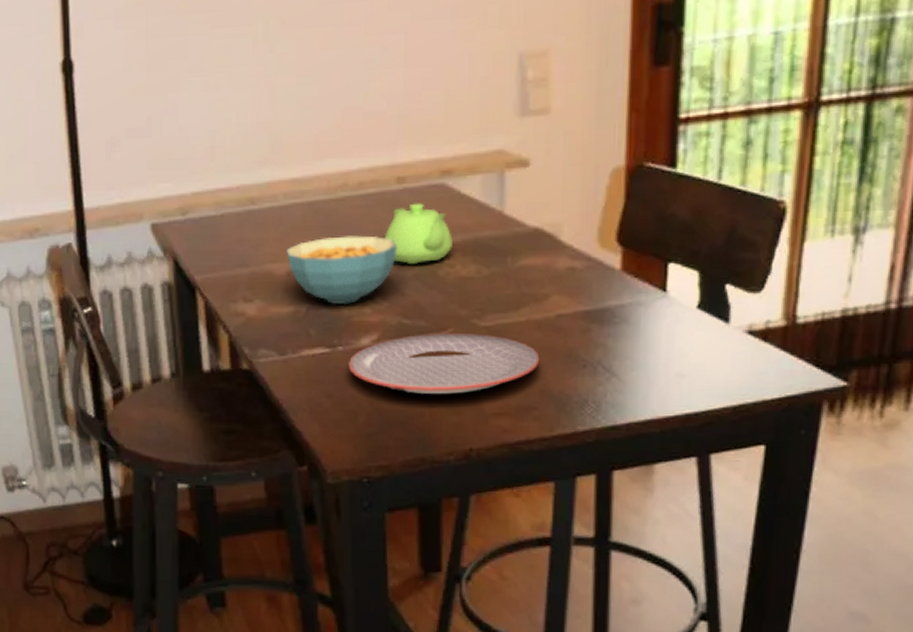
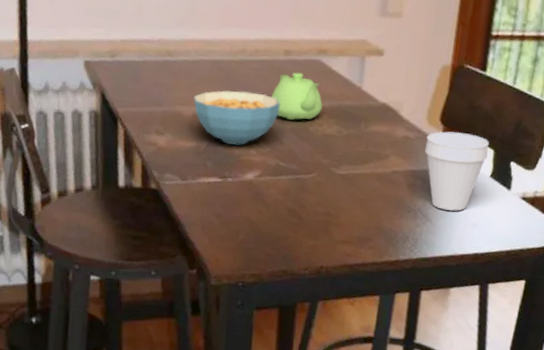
plate: present [348,332,540,394] -> none [234,175,378,224]
cup: none [599,252,691,360] -> present [425,131,489,212]

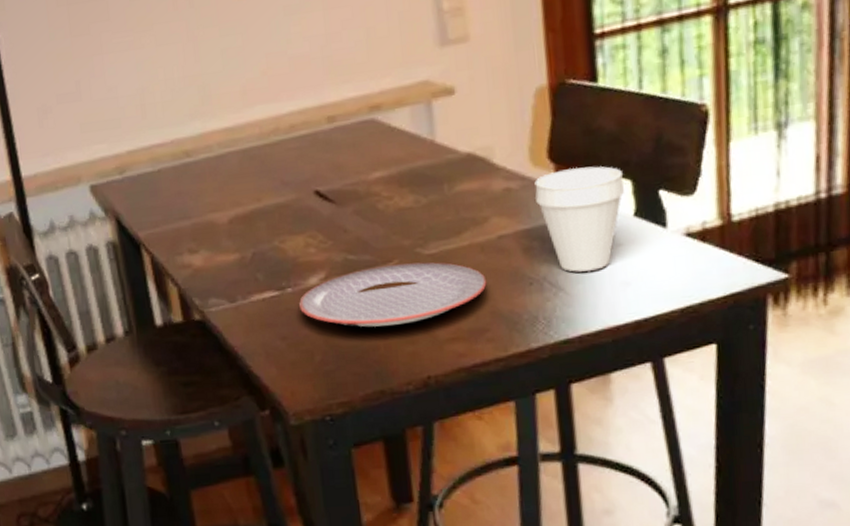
cereal bowl: present [194,90,280,145] -> none [226,175,335,247]
plate: none [234,175,378,224] -> present [298,262,487,327]
teapot: present [271,72,323,120] -> none [320,139,389,201]

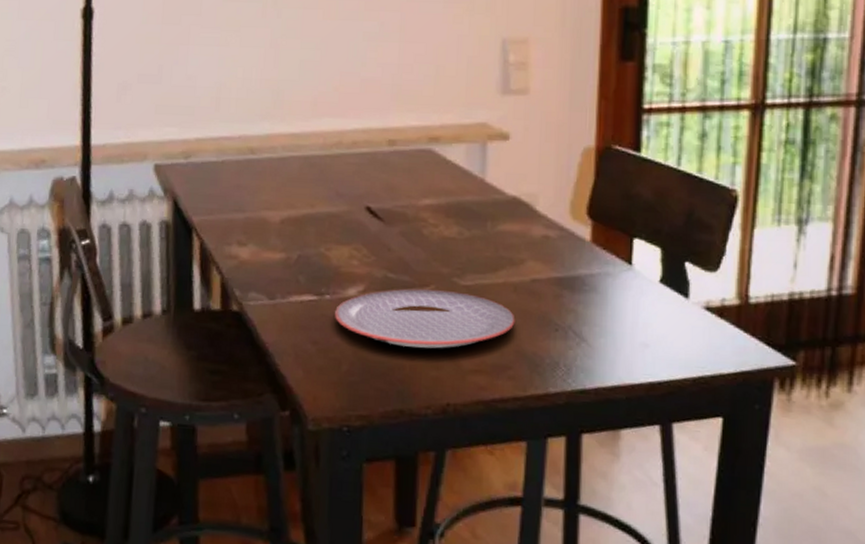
cup: present [534,166,624,272] -> none [571,227,653,328]

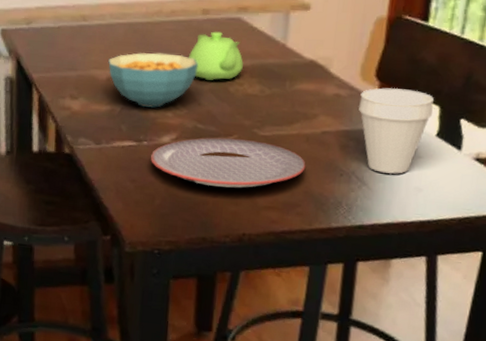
cereal bowl: none [281,190,385,255] -> present [108,53,198,108]
teapot: none [374,165,437,222] -> present [188,31,244,80]
cup: none [571,227,653,328] -> present [359,87,434,175]

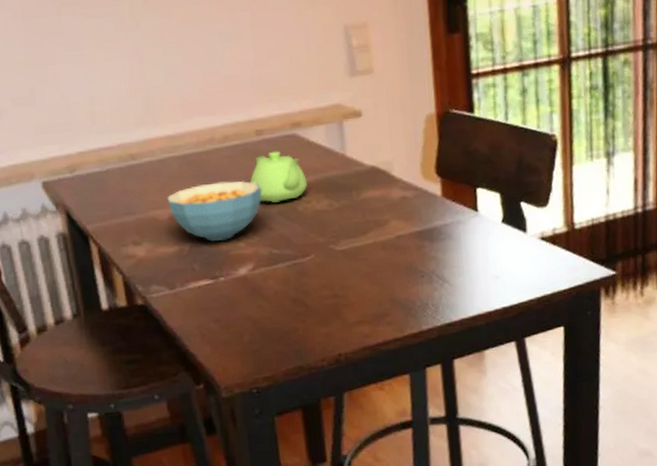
plate: present [150,137,306,188] -> none [230,256,387,312]
cup: present [359,87,434,175] -> none [425,181,494,268]

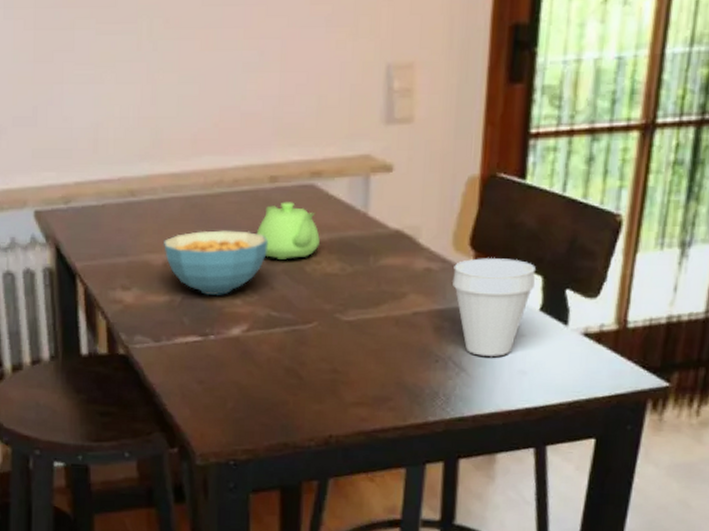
cup: none [425,181,494,268] -> present [453,257,535,358]

